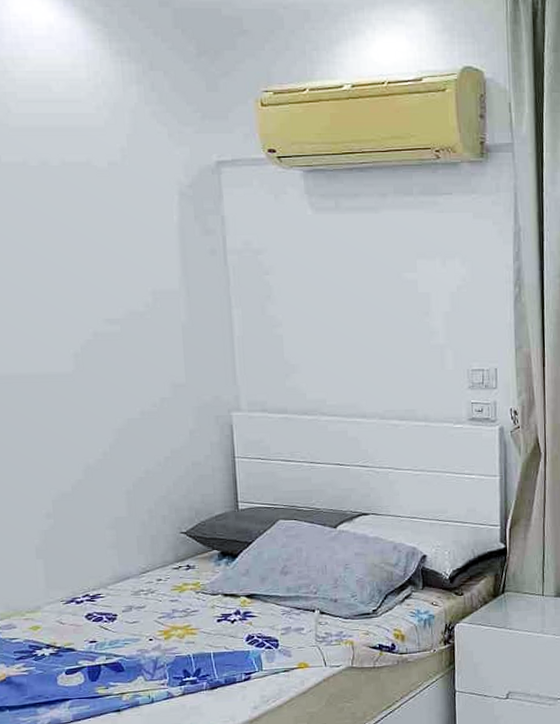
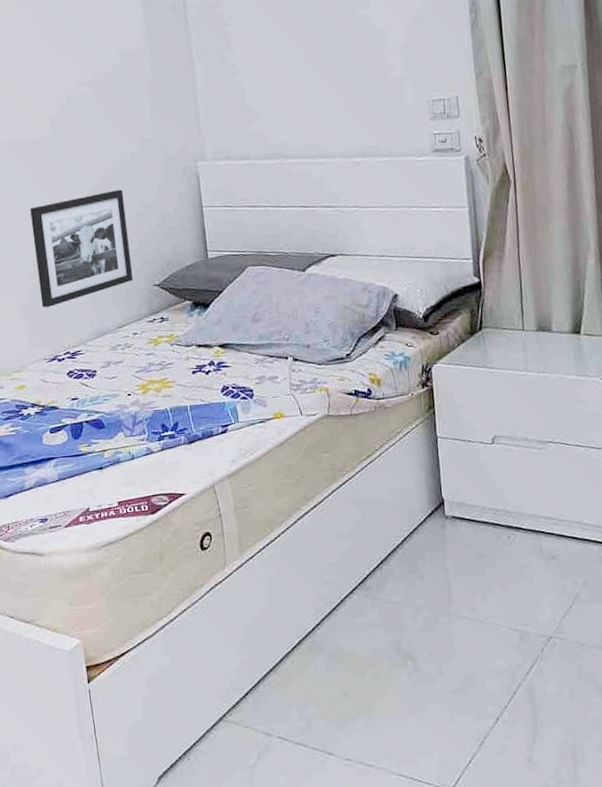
picture frame: none [50,434,160,550] -> present [30,189,134,308]

